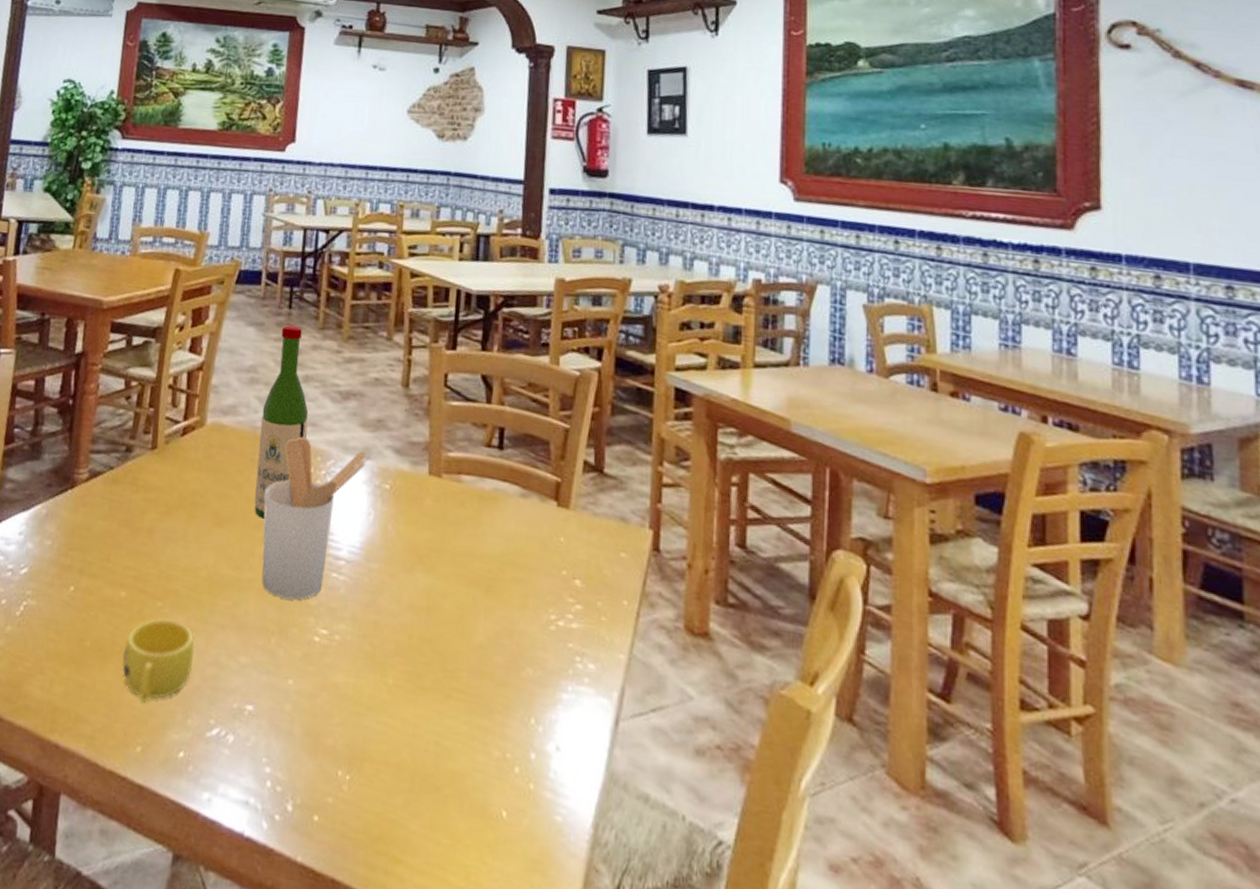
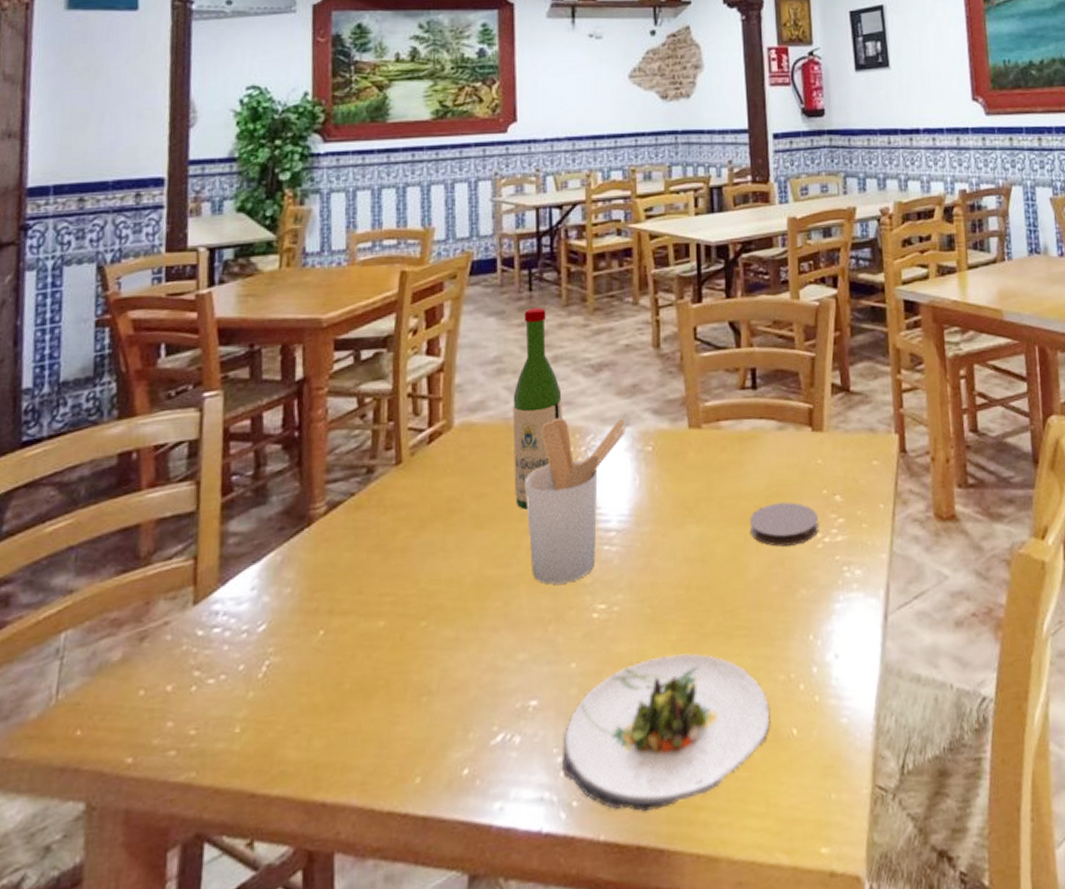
cup: present [121,618,195,703] -> none [388,636,469,731]
salad plate: none [269,696,481,850] -> present [563,653,771,813]
coaster: none [480,571,554,621] -> present [750,502,818,547]

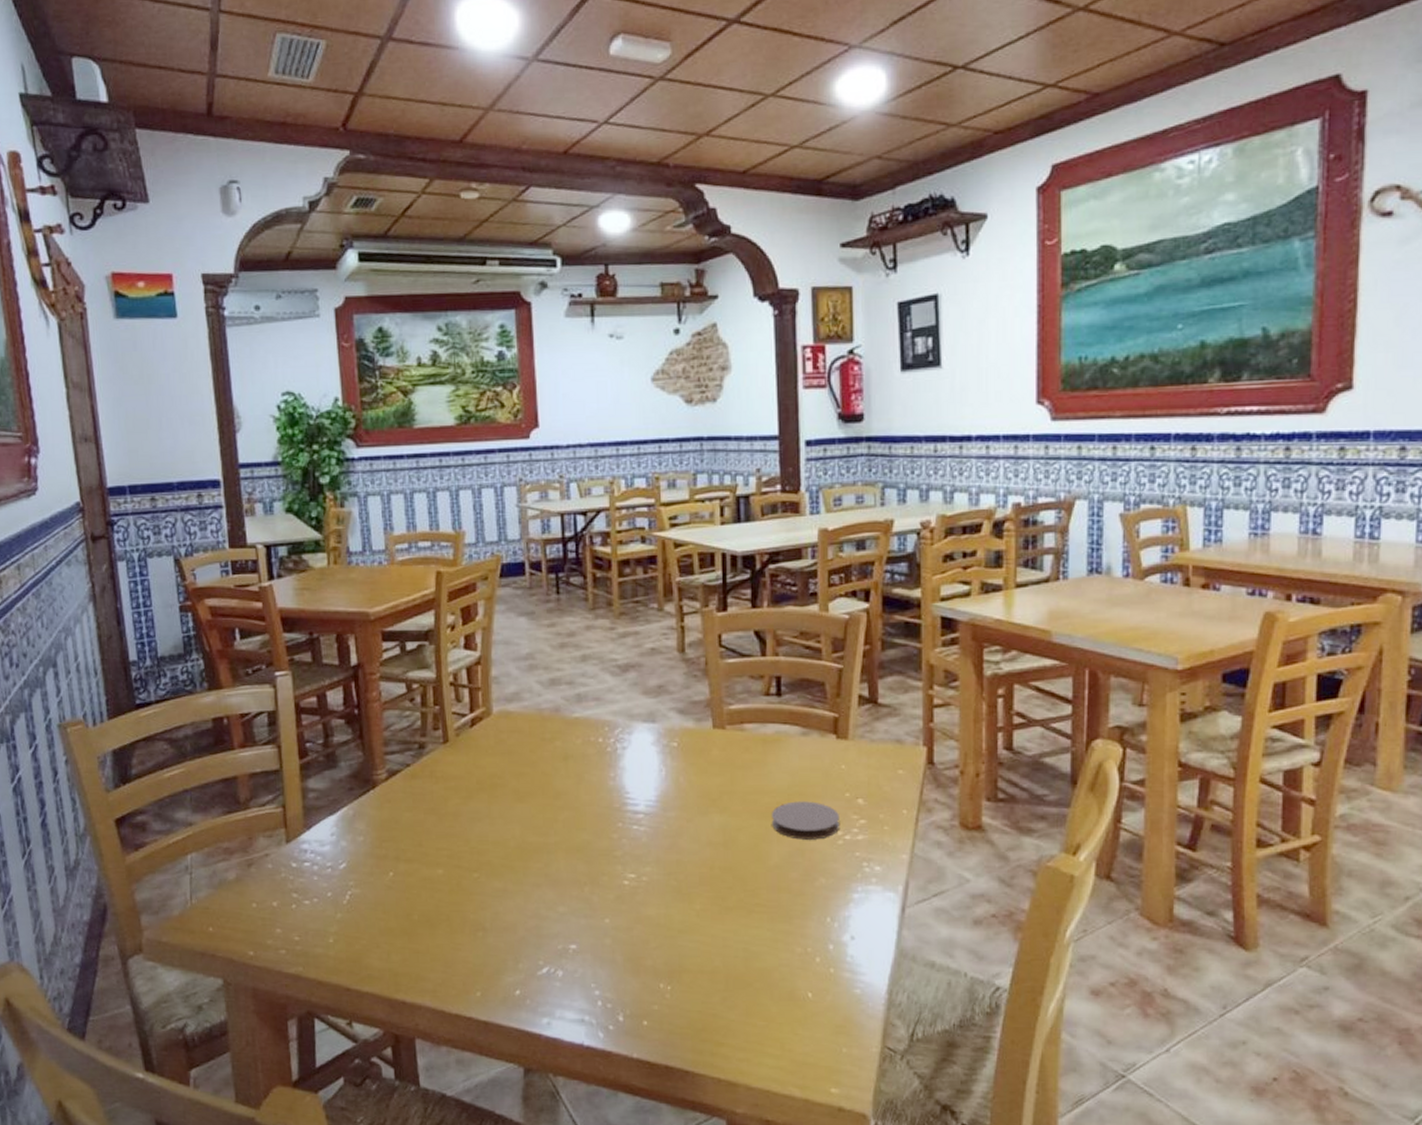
wine bottle: present [513,308,562,510] -> none [545,610,592,789]
utensil holder: present [524,417,627,585] -> none [559,711,653,854]
salad plate: present [563,653,771,813] -> none [600,921,787,1041]

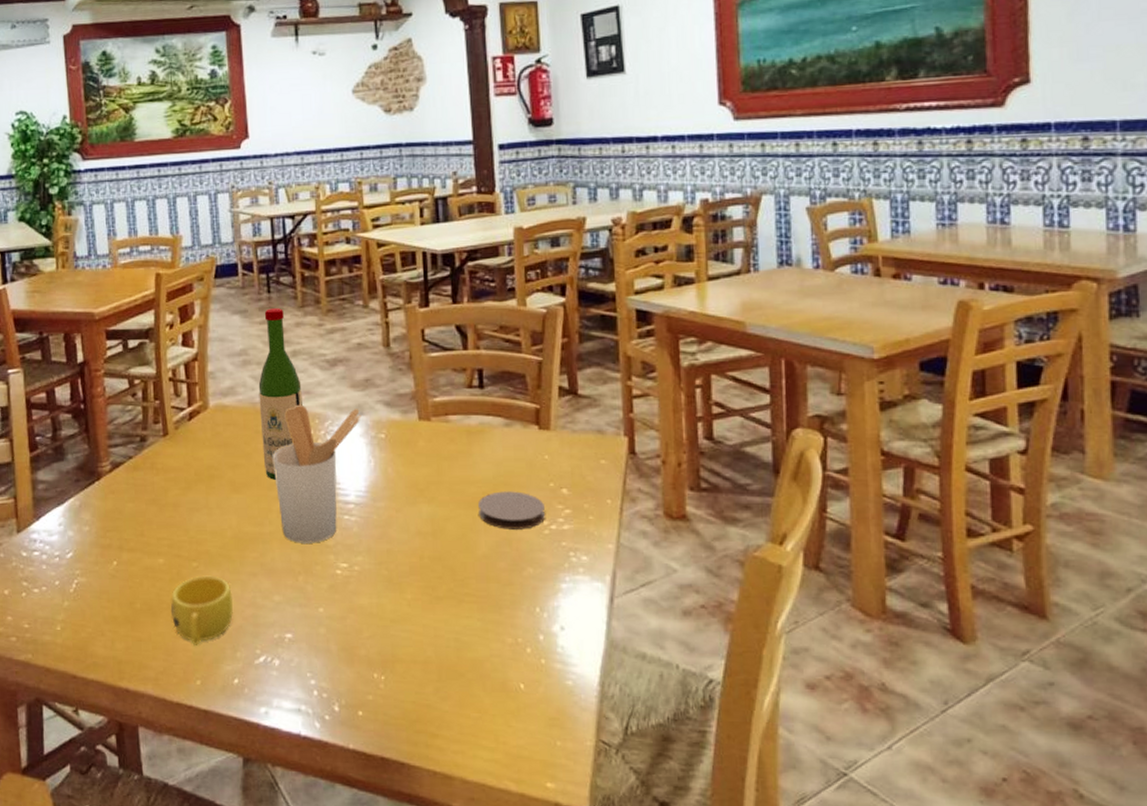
cup: none [449,886,516,957] -> present [170,575,234,645]
wine bottle: none [545,610,592,789] -> present [258,308,302,480]
utensil holder: none [559,711,653,854] -> present [272,404,361,543]

